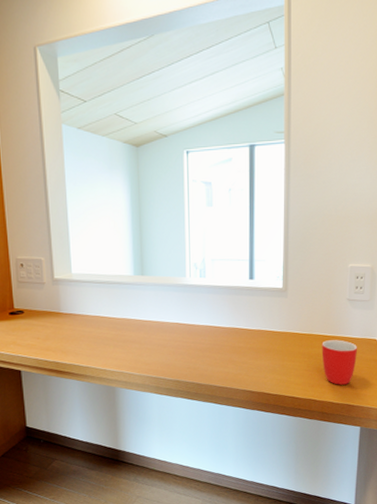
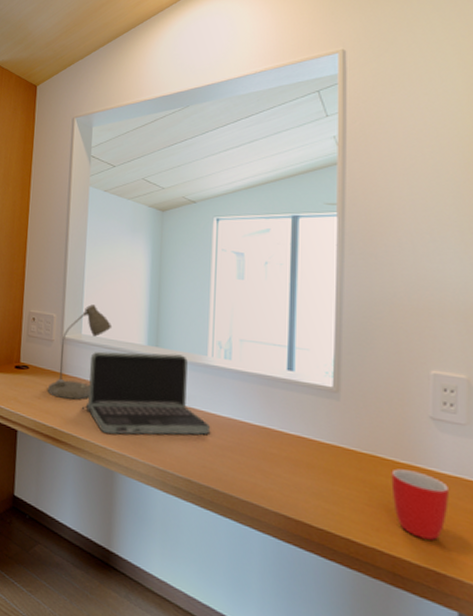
desk lamp: none [44,244,101,335] -> present [47,304,113,400]
laptop: none [79,279,192,358] -> present [81,351,211,435]

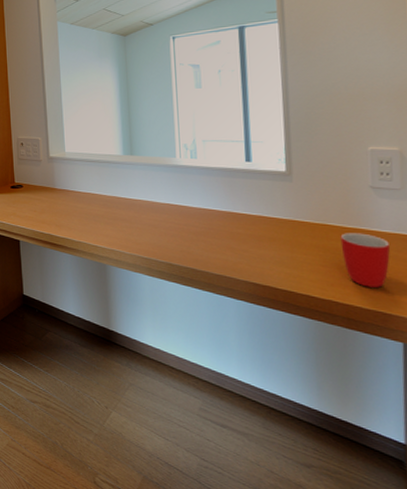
desk lamp: present [47,304,113,400] -> none [41,125,91,209]
laptop: present [81,351,211,435] -> none [72,159,185,234]

